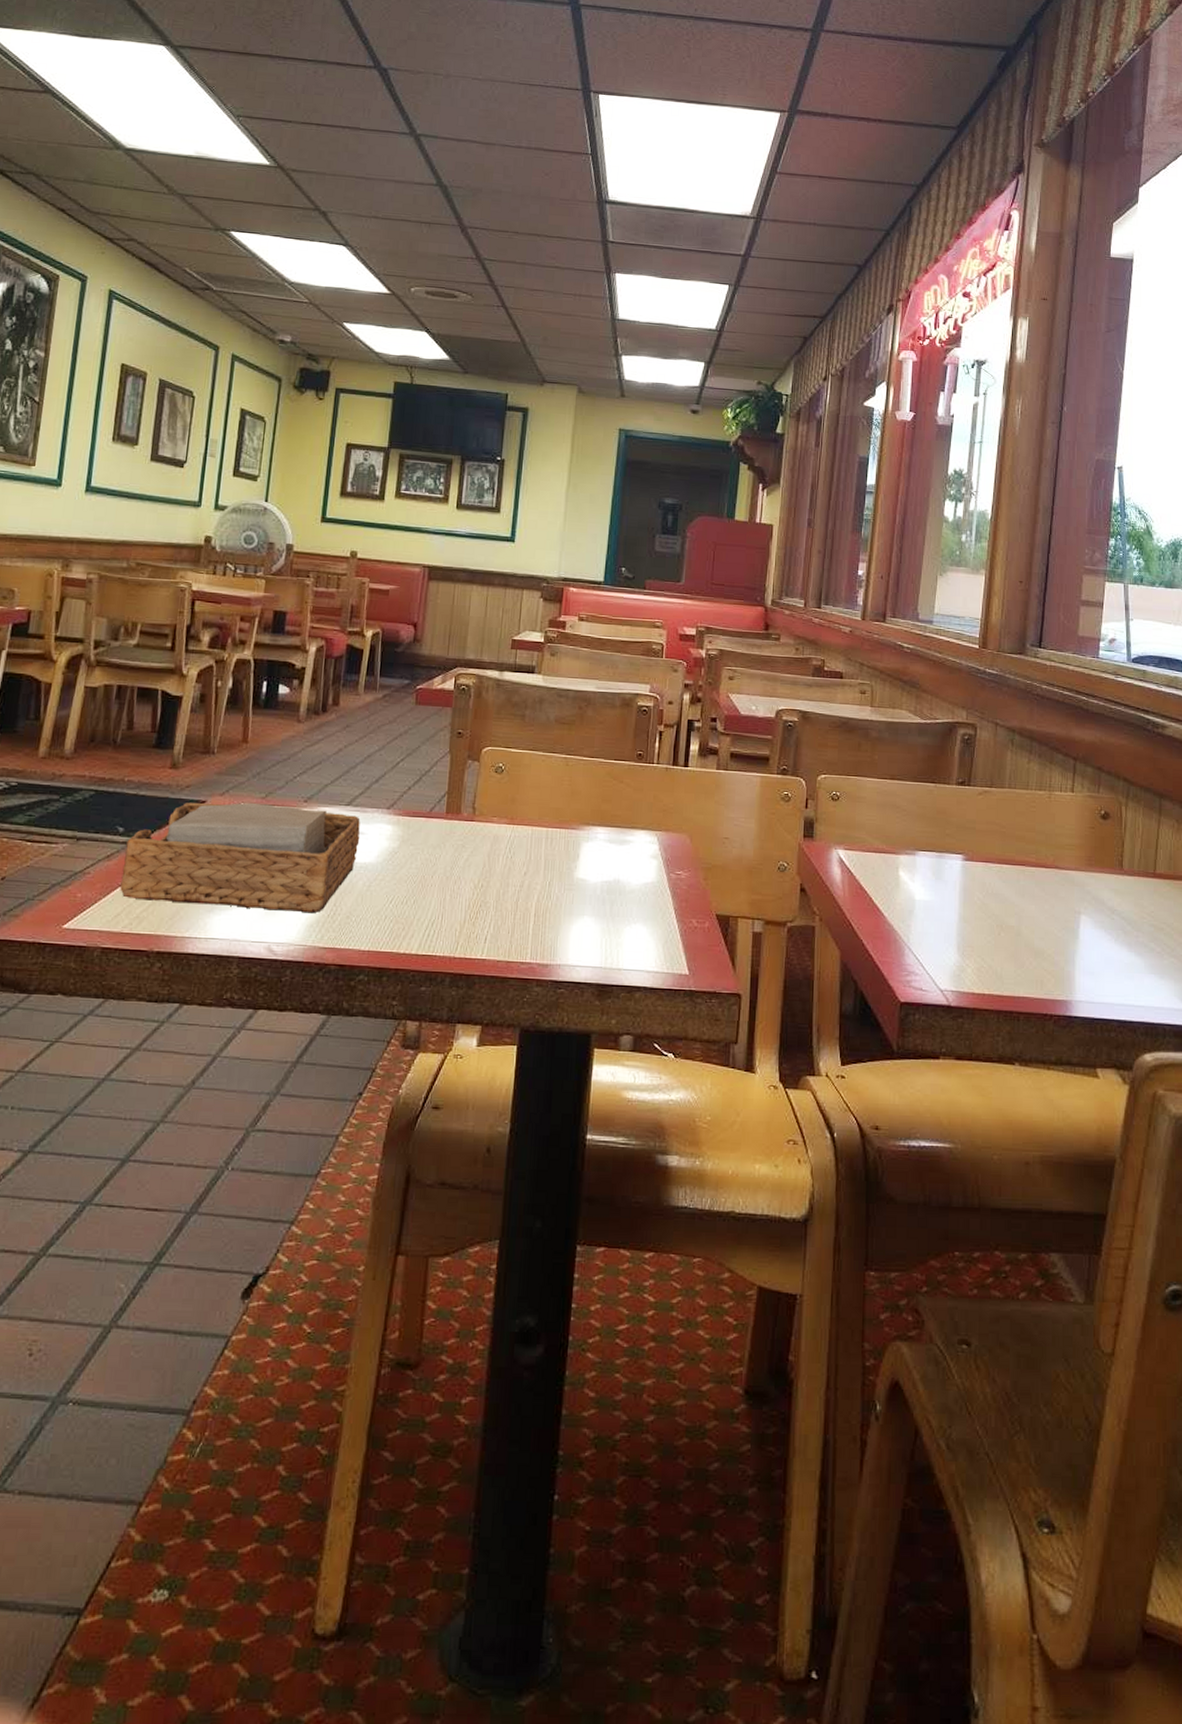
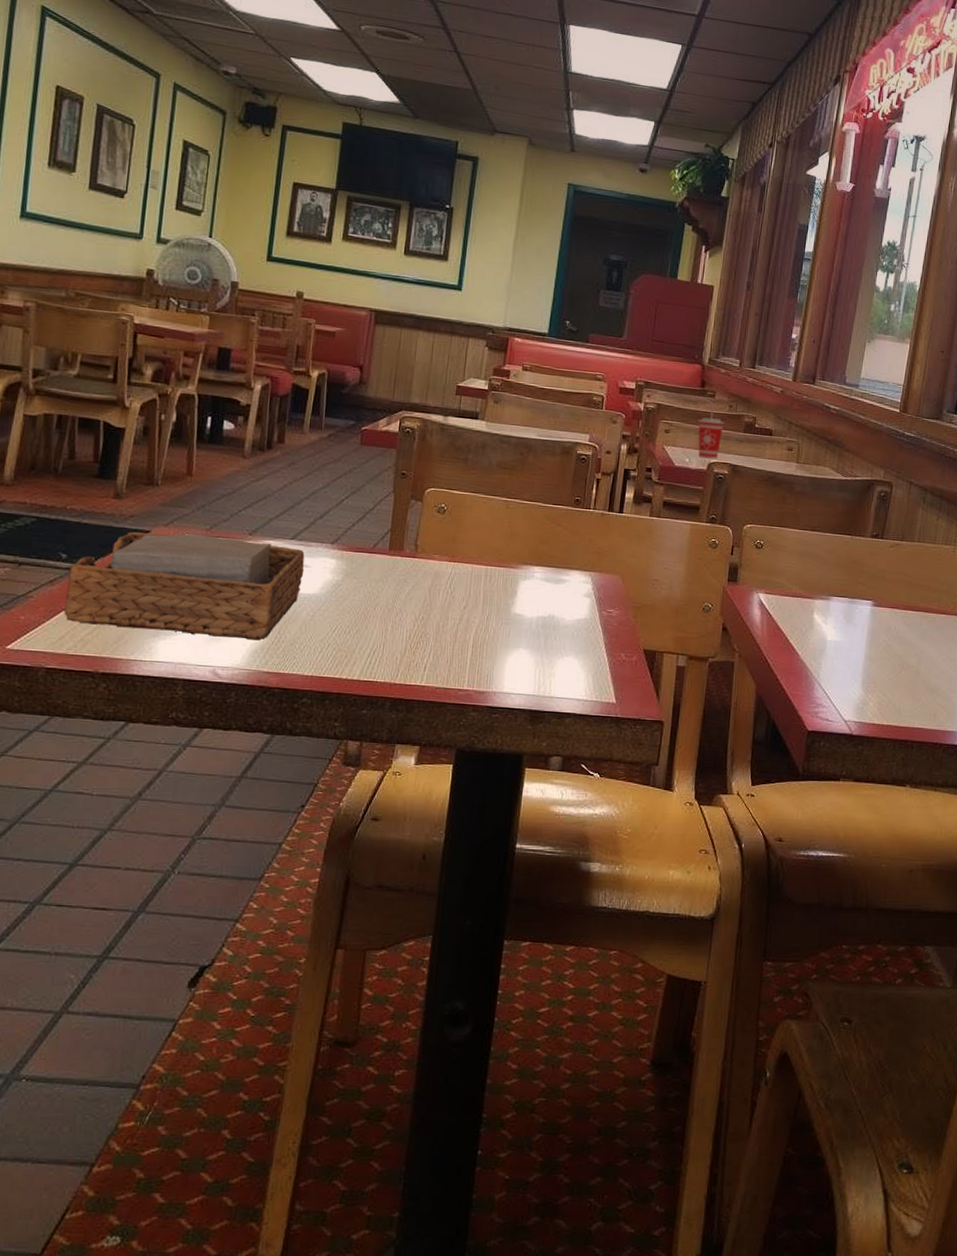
beverage cup: none [759,639,792,705] -> present [695,395,725,458]

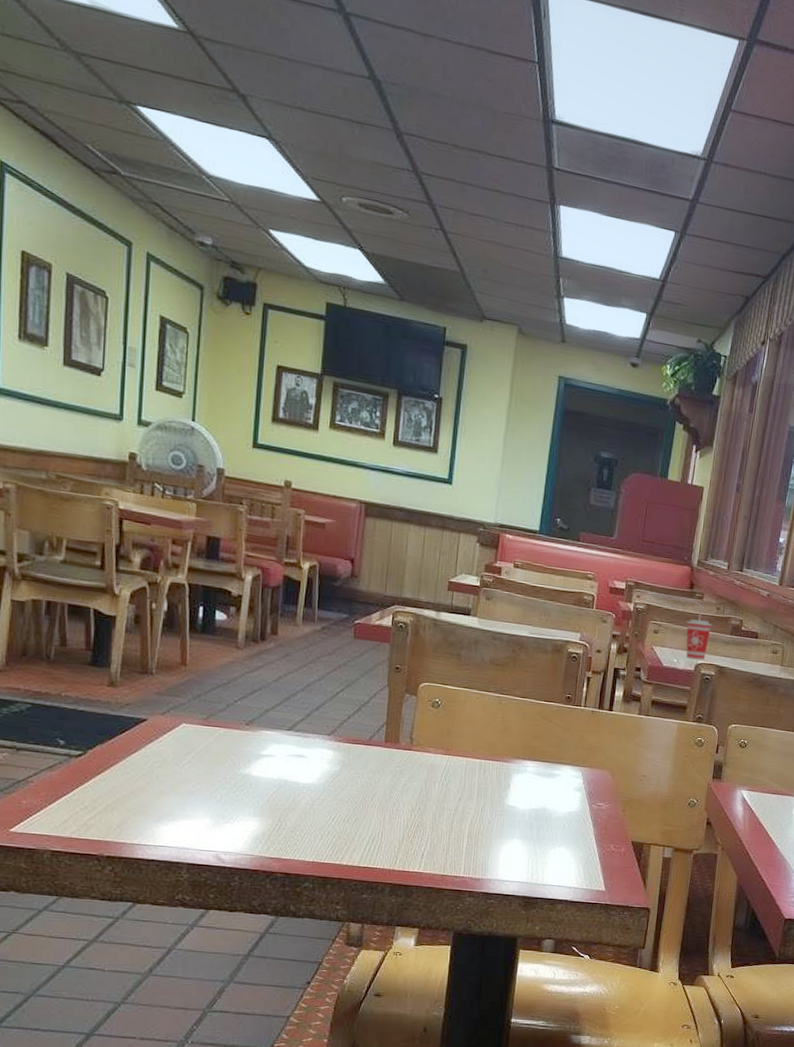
napkin holder: present [64,531,305,640] -> none [65,719,302,827]

